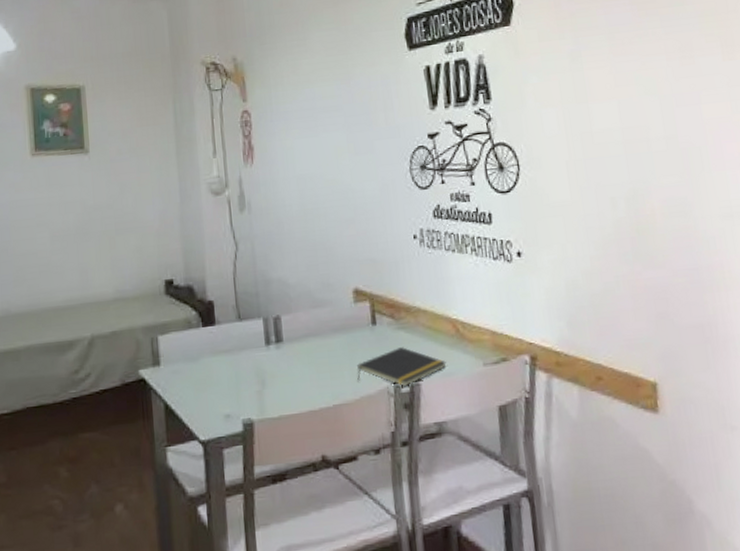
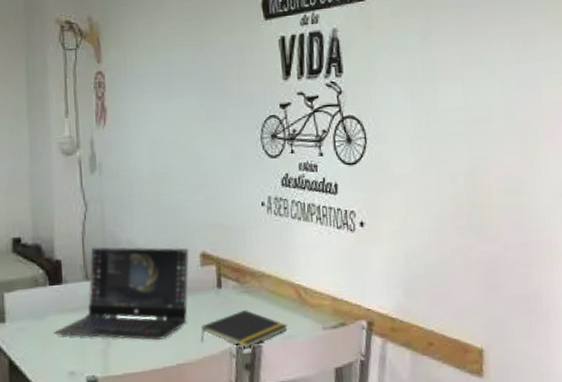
laptop computer: none [208,284,343,381] -> present [54,246,189,340]

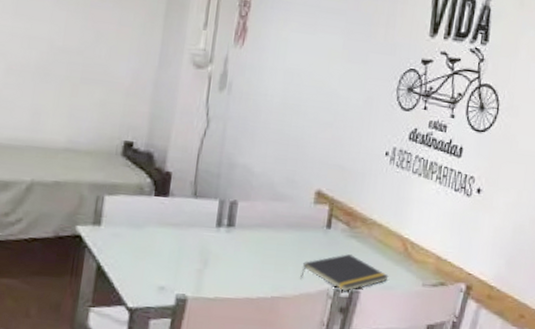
laptop computer: present [54,246,189,340] -> none [150,165,305,269]

